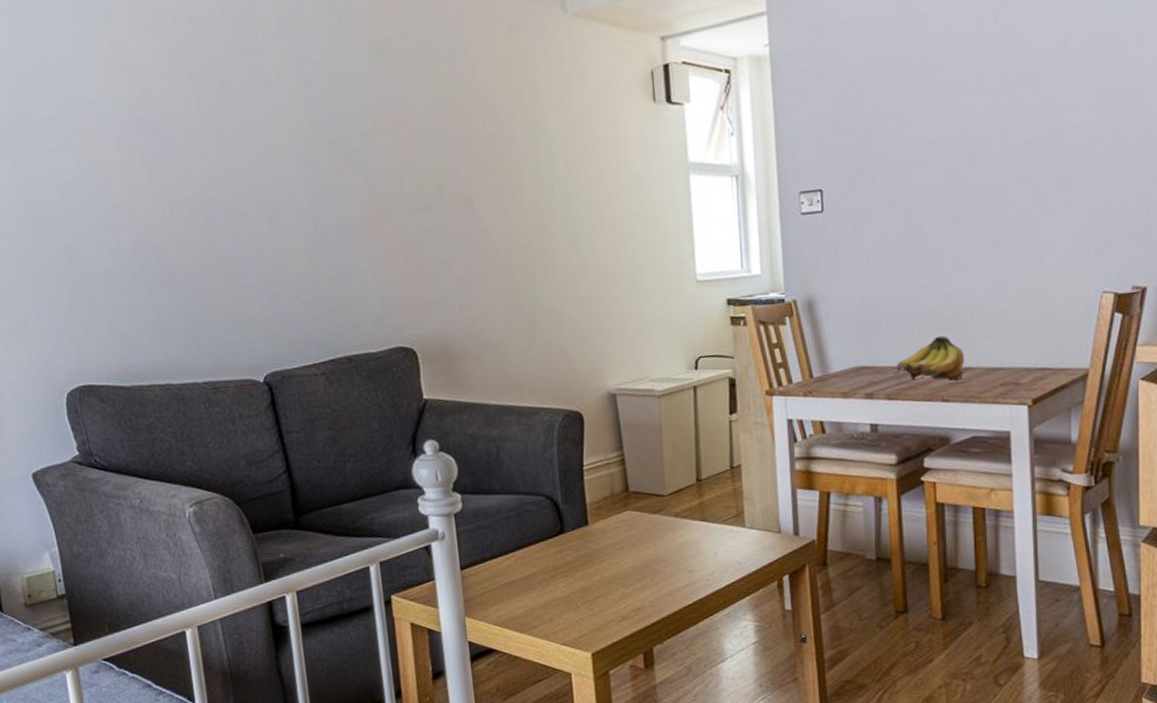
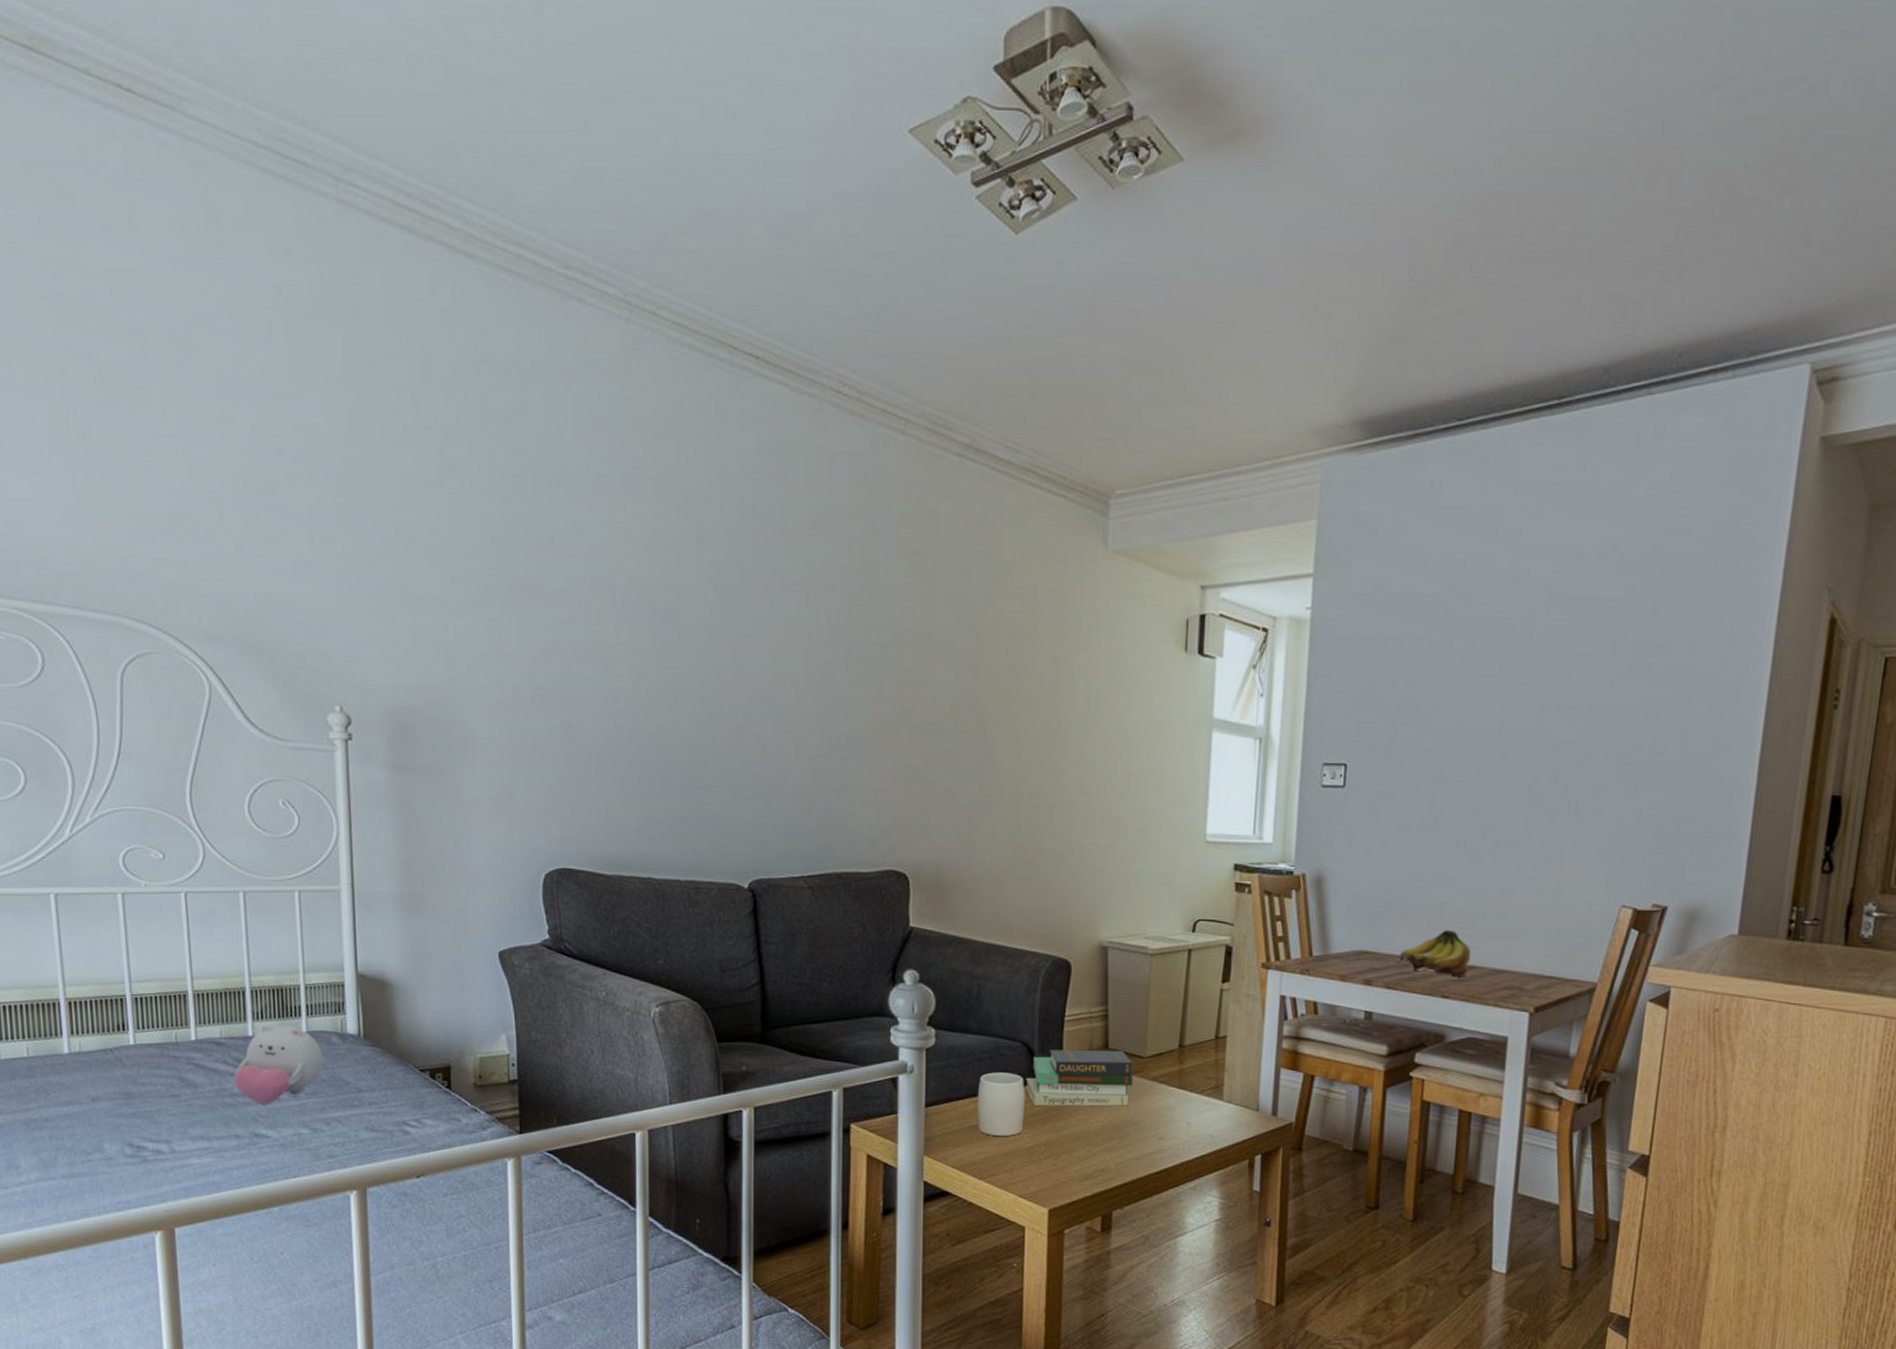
mug: none [508,526,558,590] -> present [977,1072,1025,1136]
books: none [553,491,657,556] -> present [1025,1049,1133,1107]

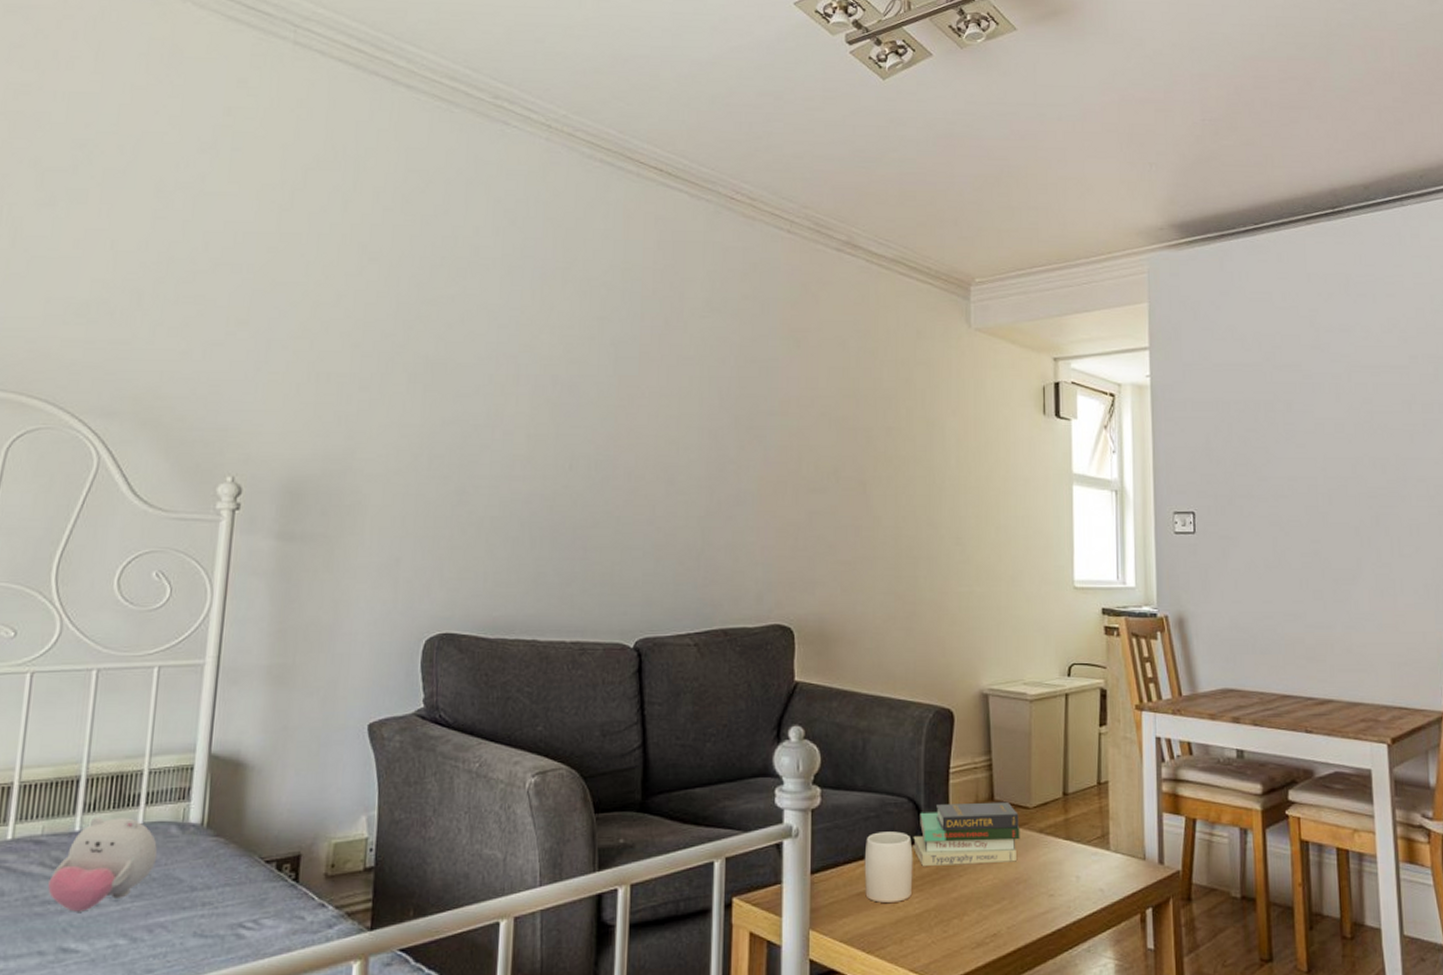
fruit: present [1399,930,1471,977] -> none [1262,665,1327,711]

